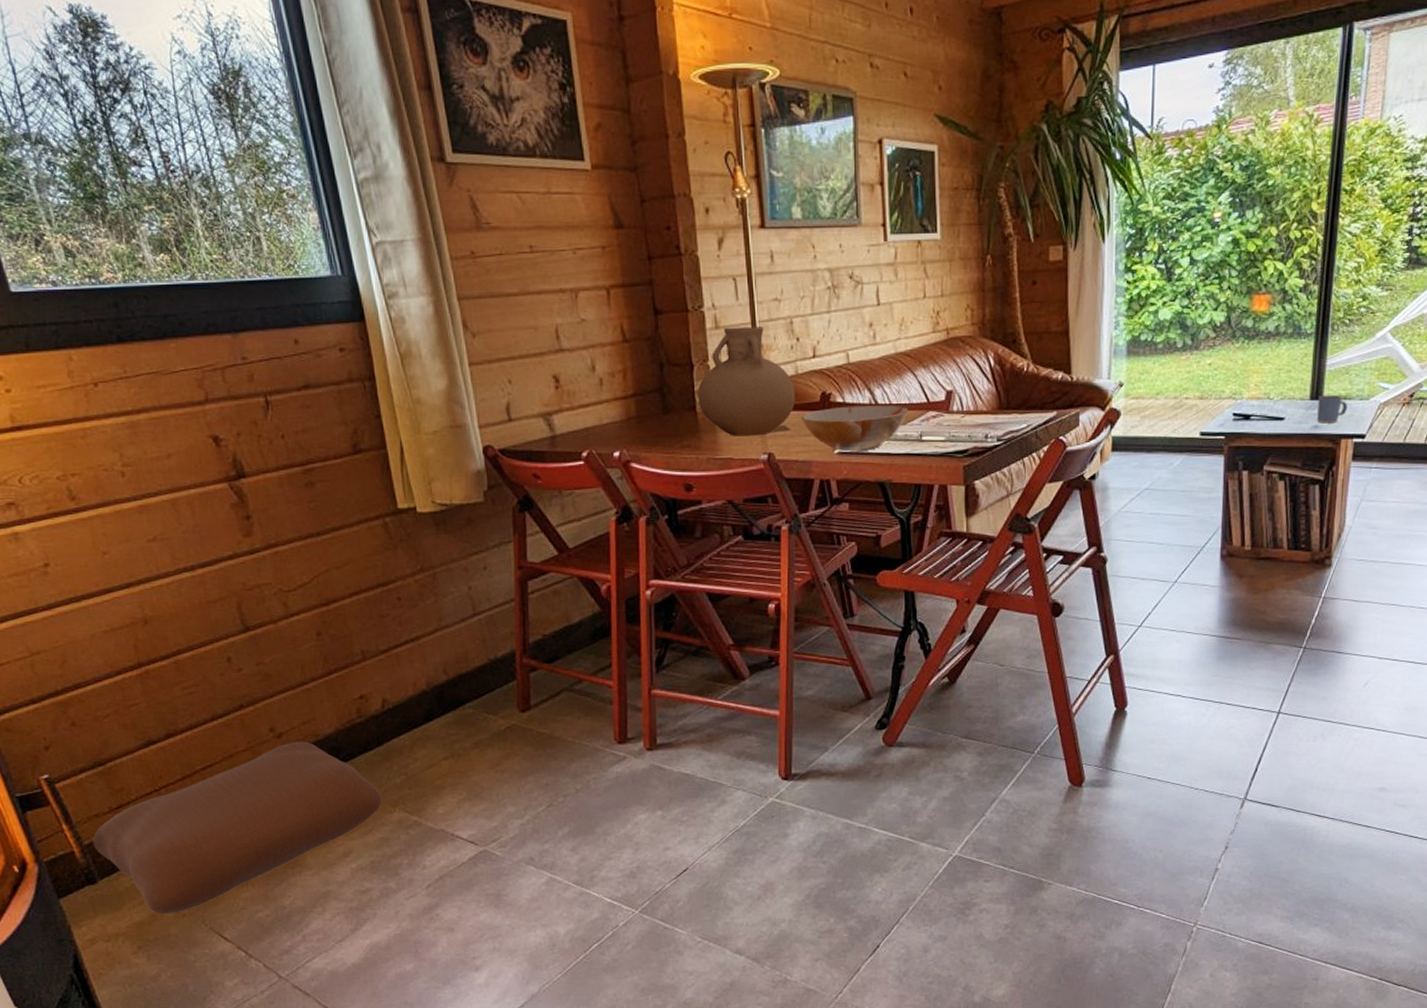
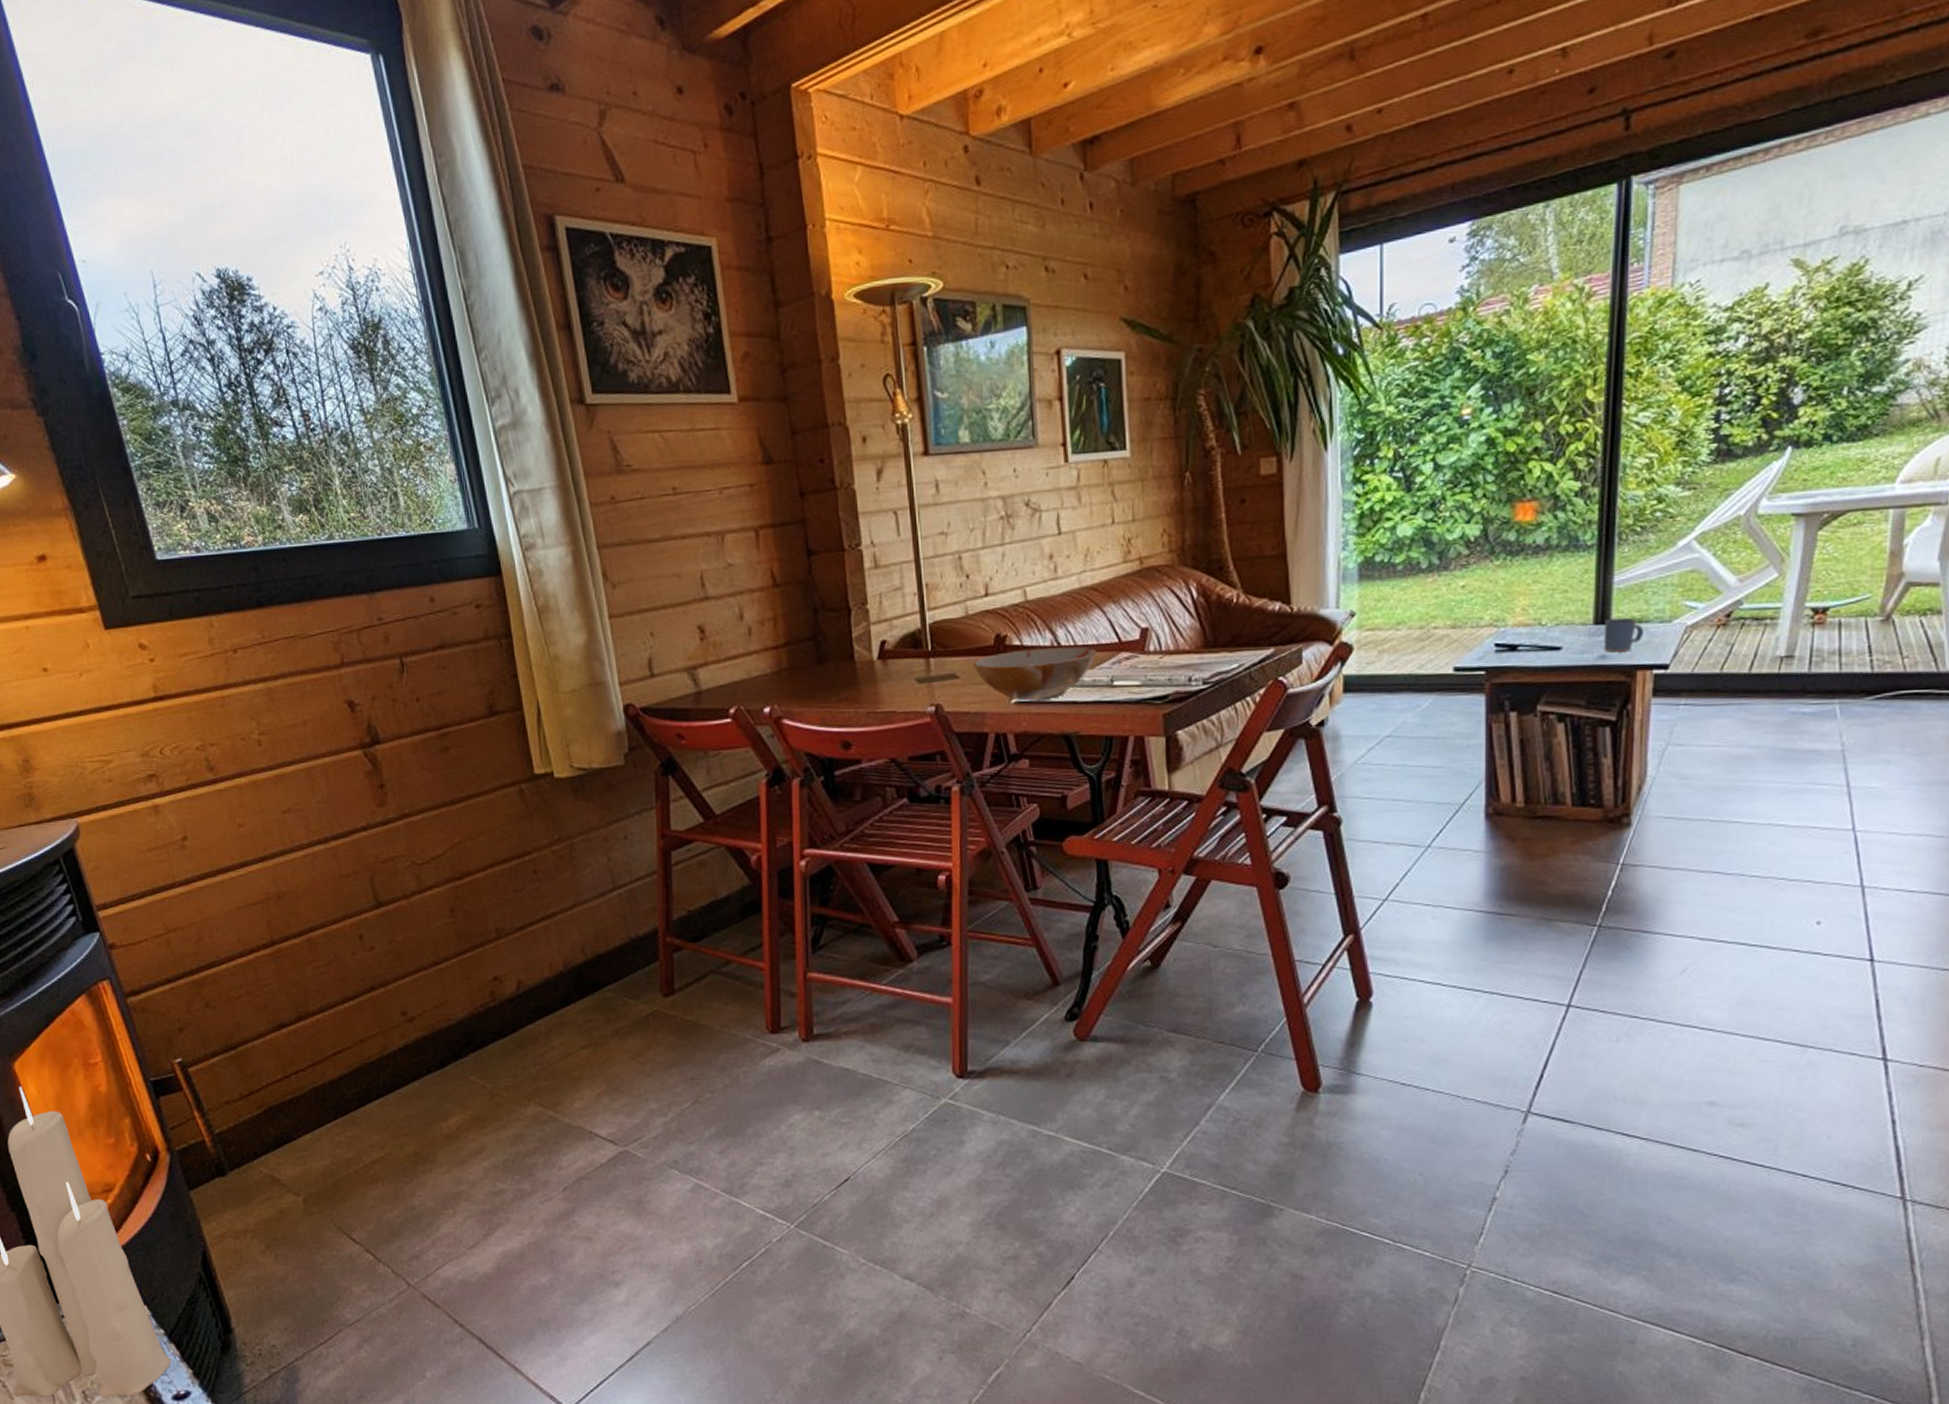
cushion: present [93,741,383,915] -> none [223,1026,517,1212]
vase: present [697,327,795,436] -> none [855,564,965,687]

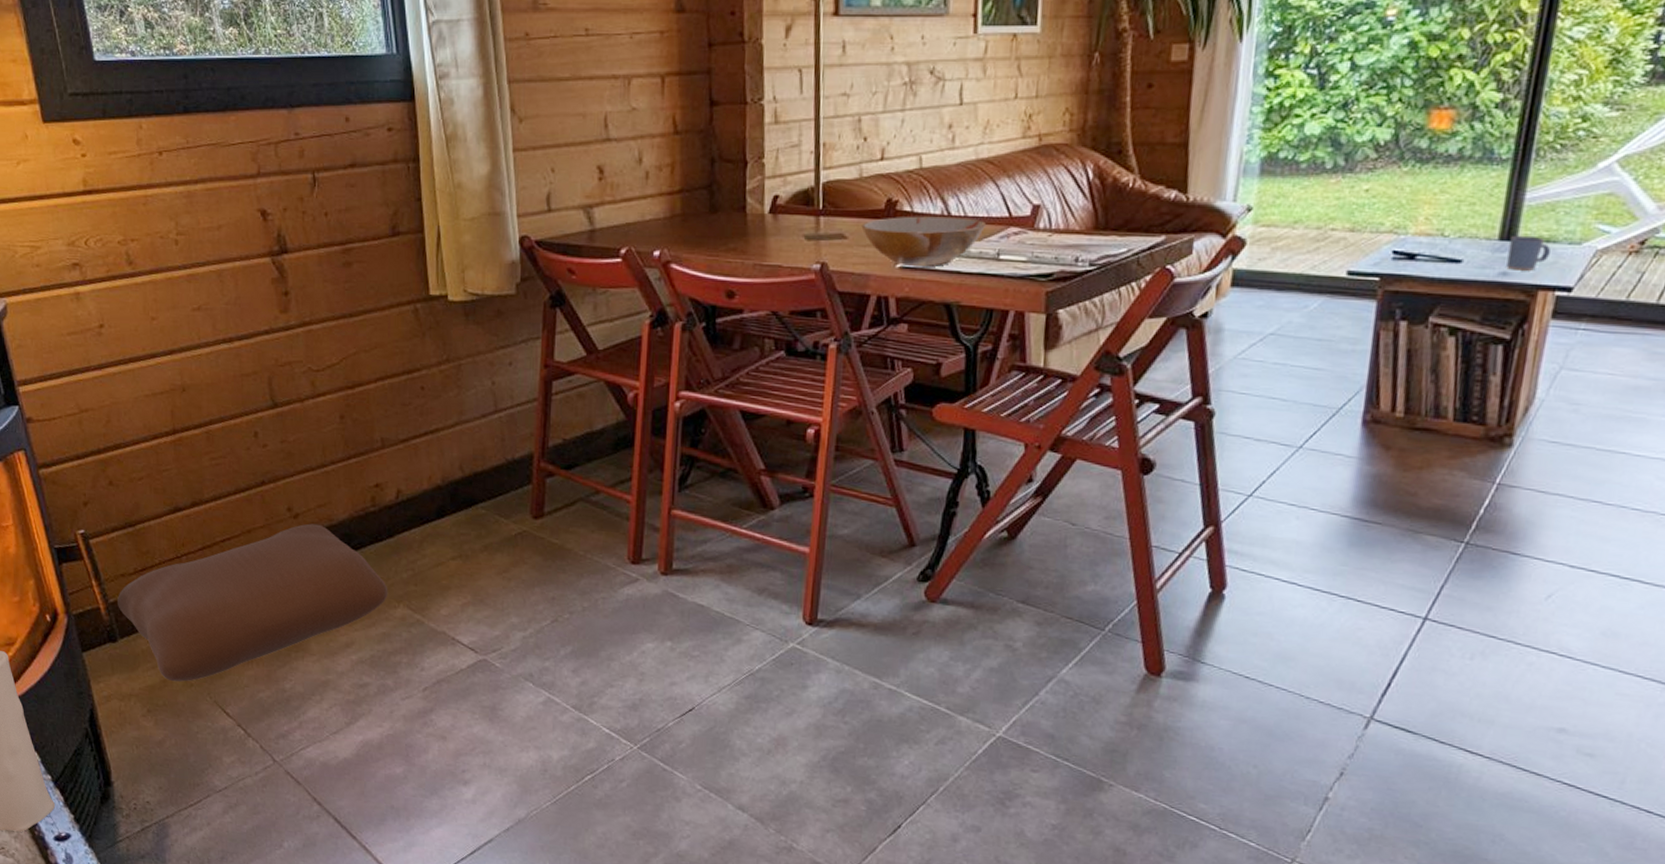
cushion: none [223,1026,517,1212] -> present [117,523,388,682]

